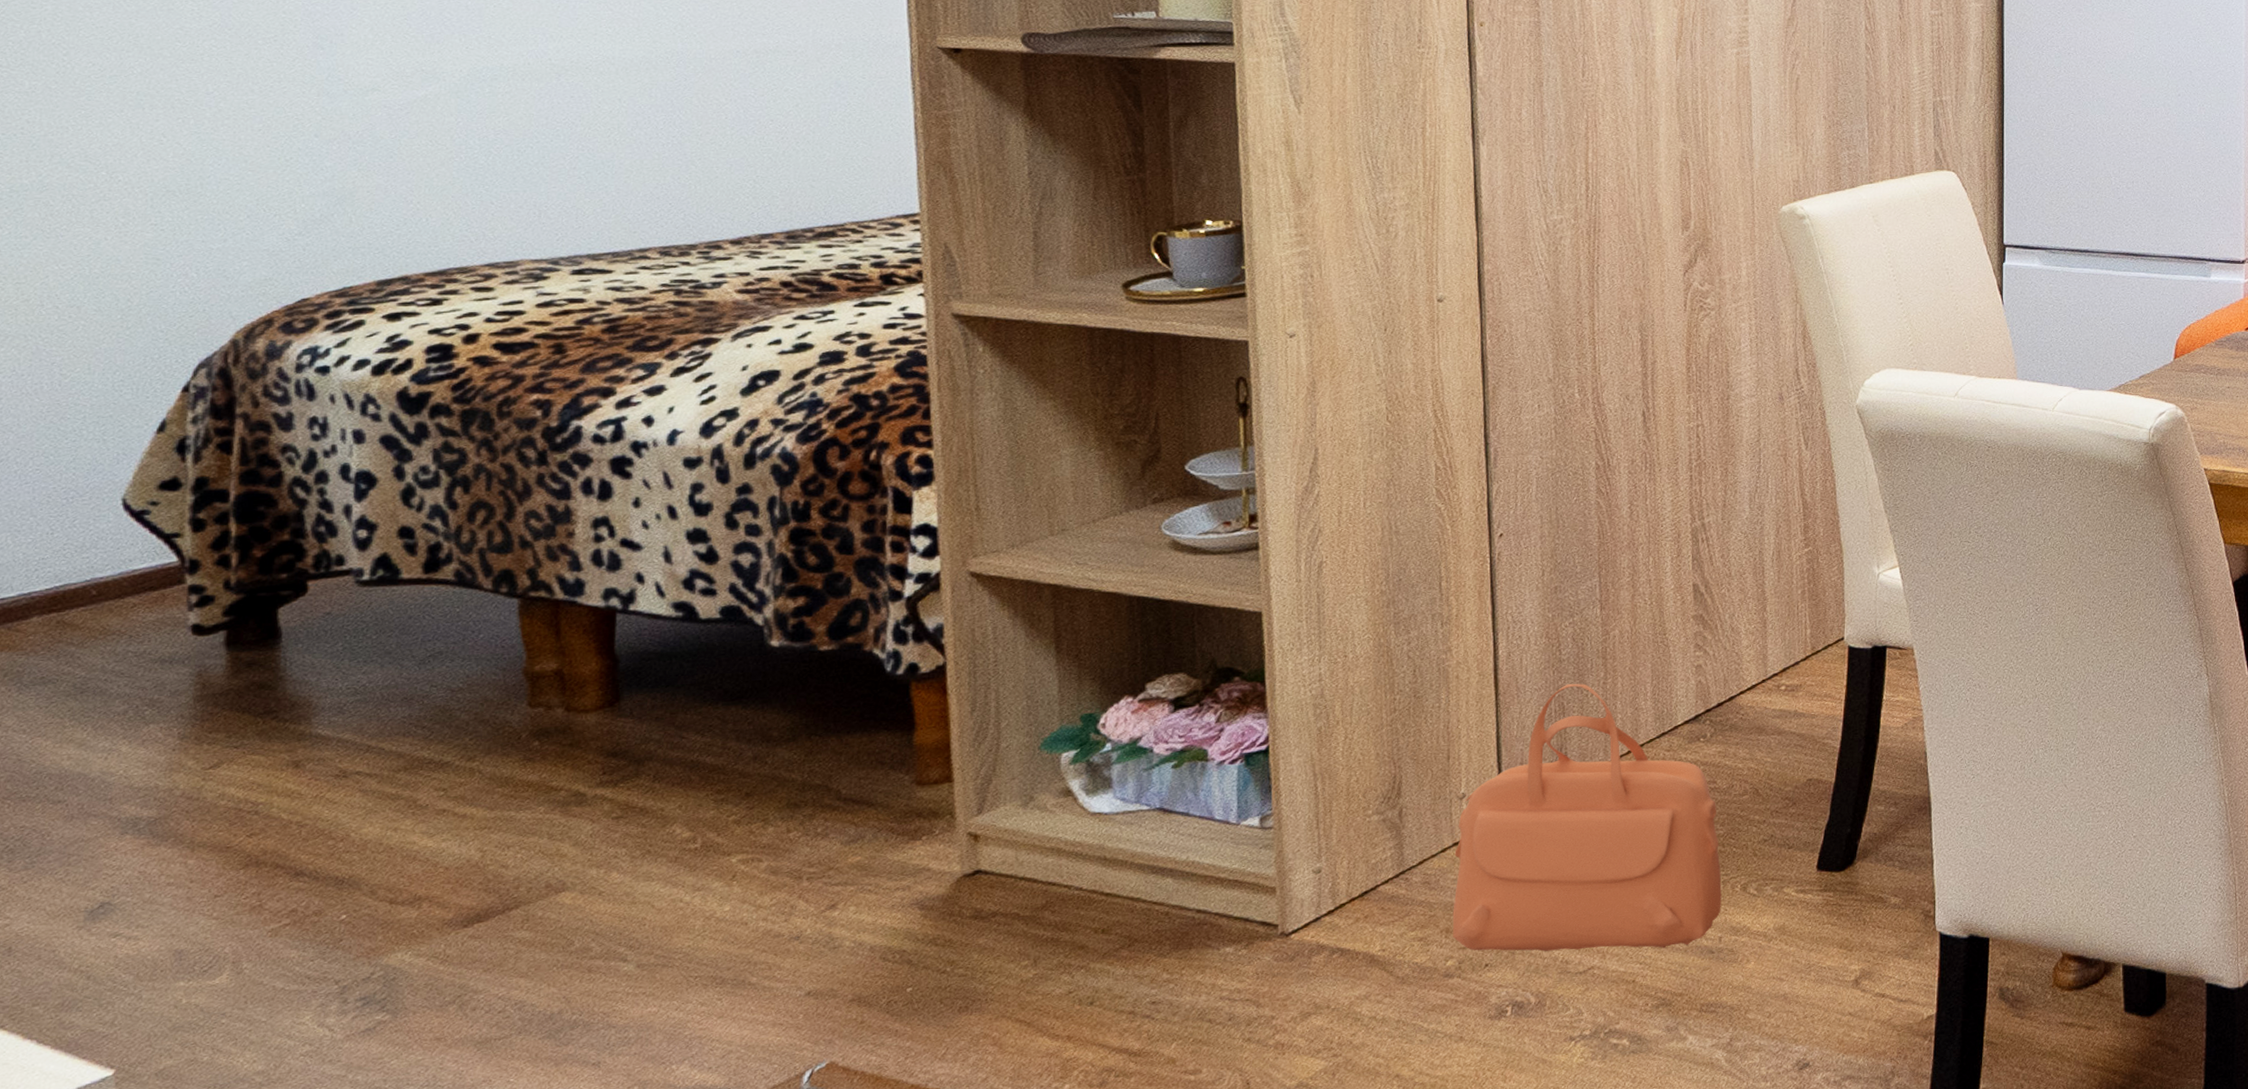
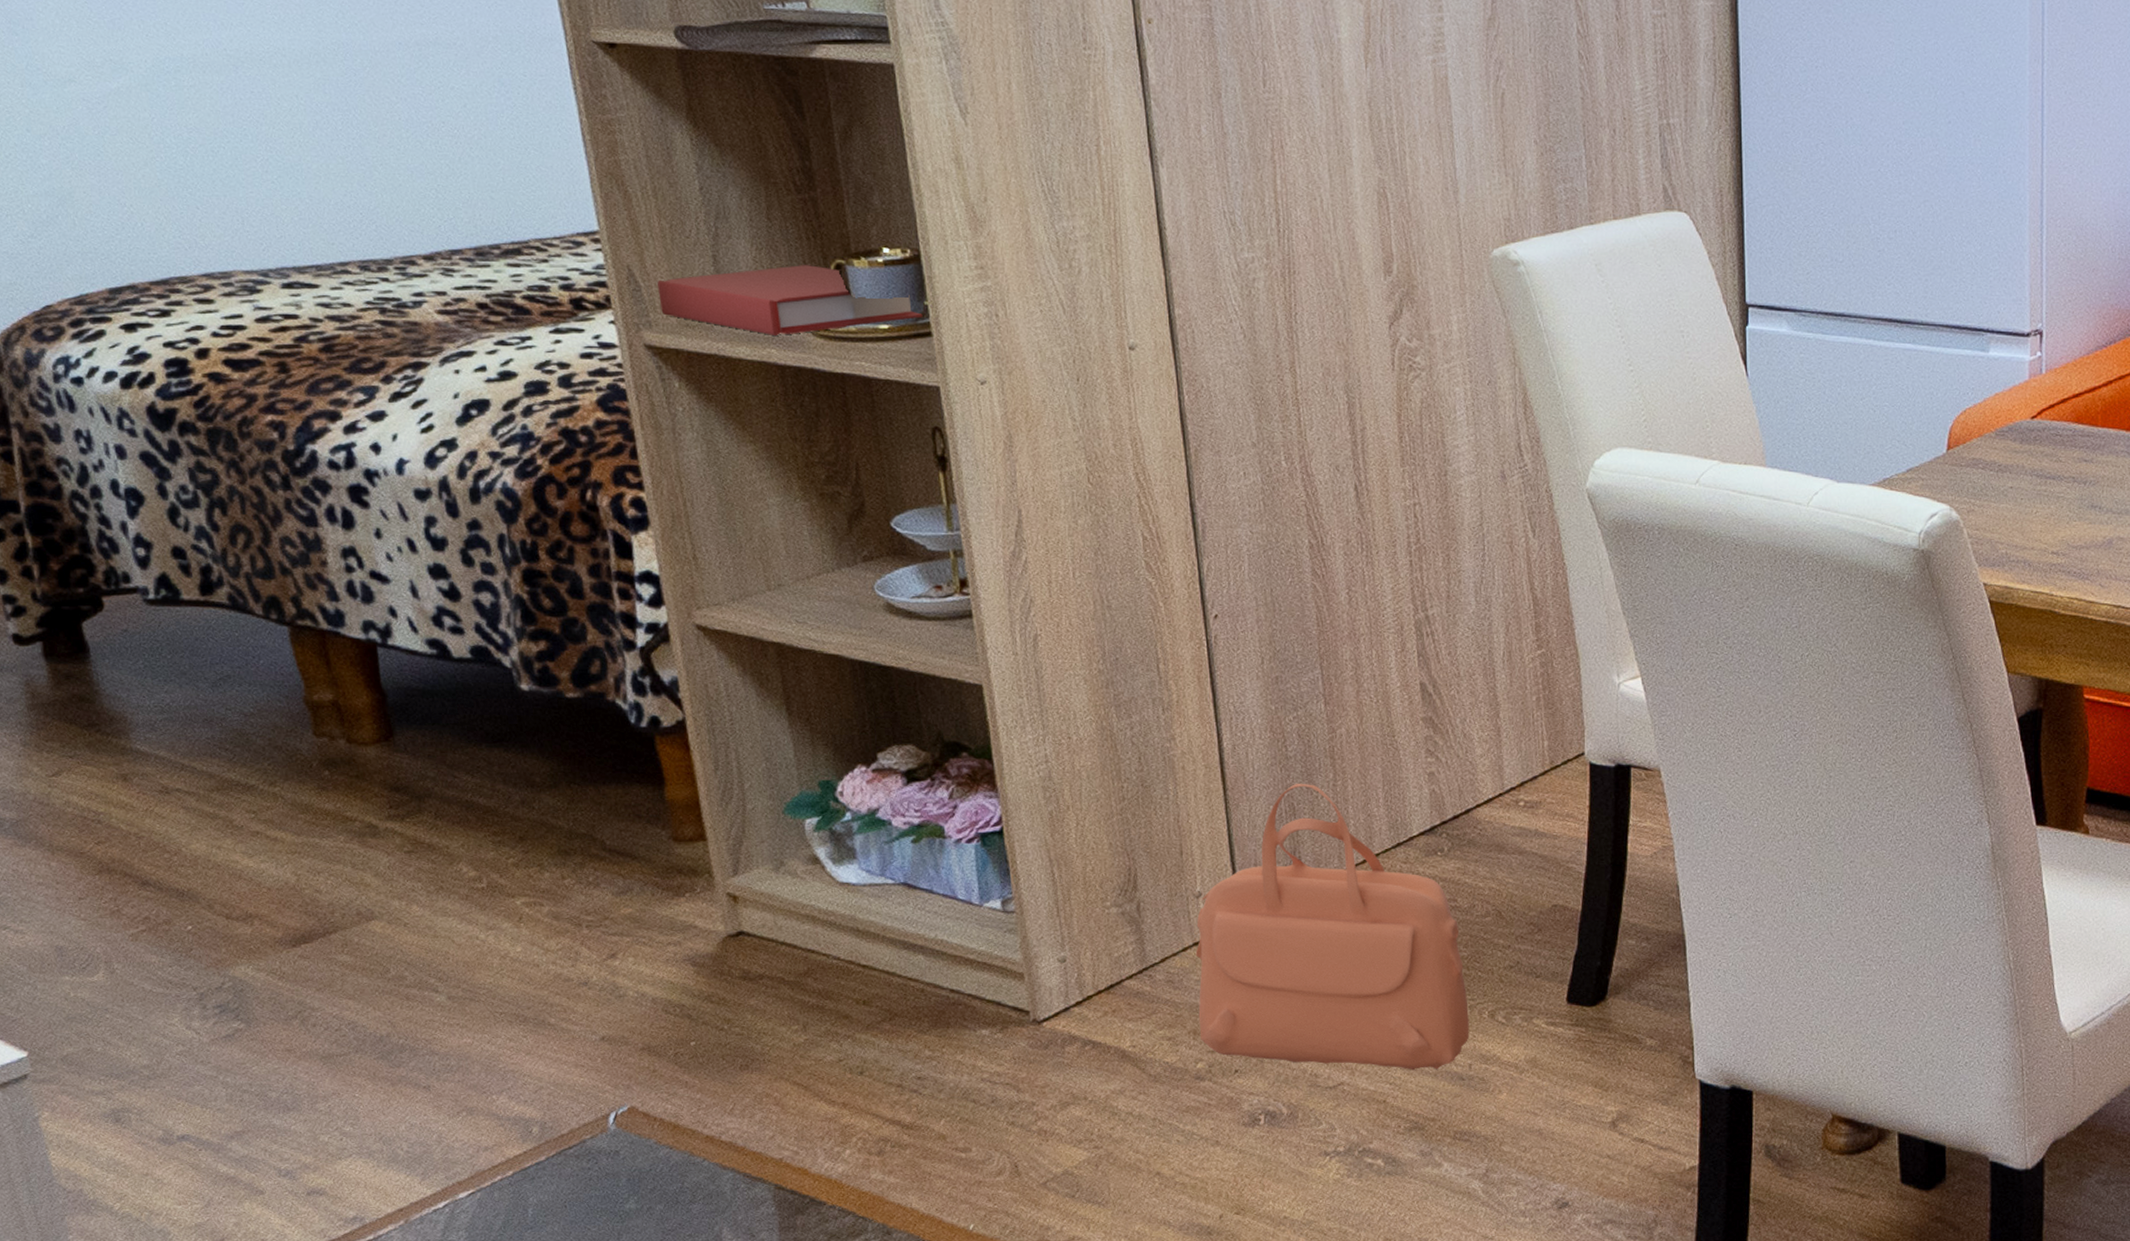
book: none [973,237,1239,301] -> present [657,265,923,335]

